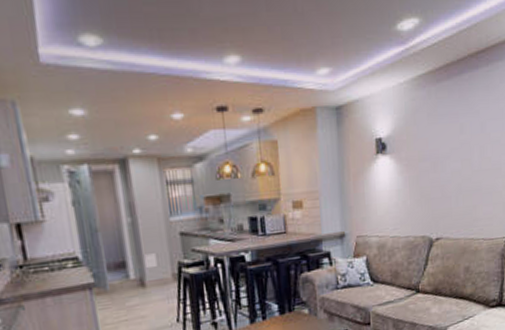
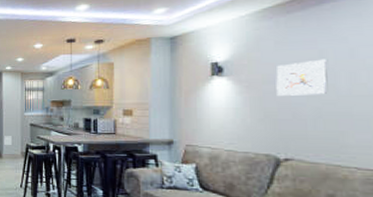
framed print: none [429,133,466,174] -> present [276,59,328,96]

